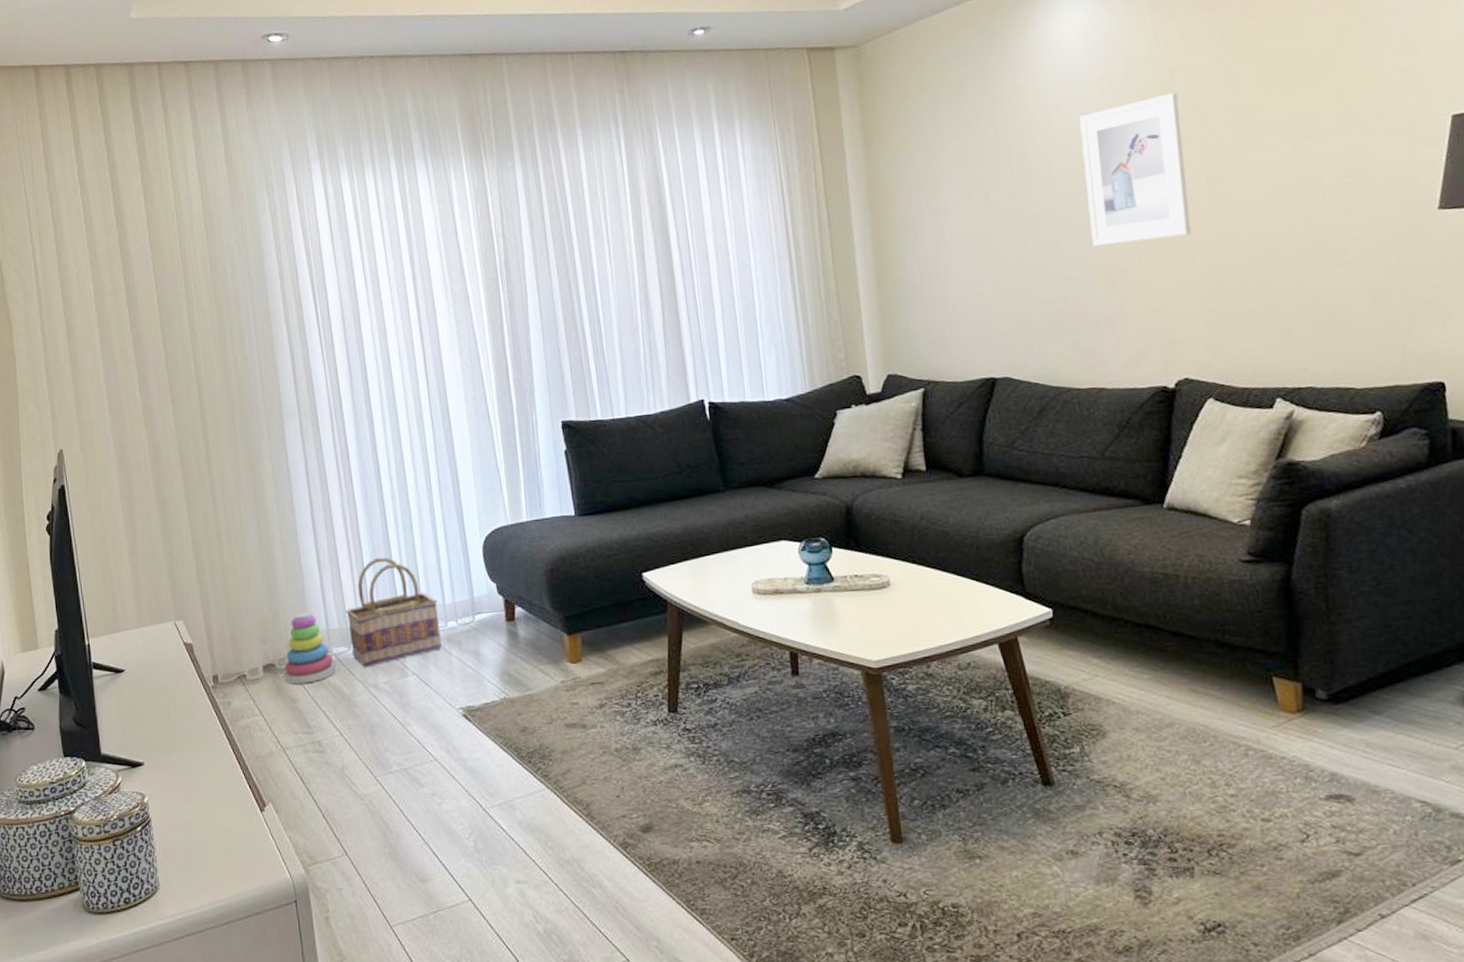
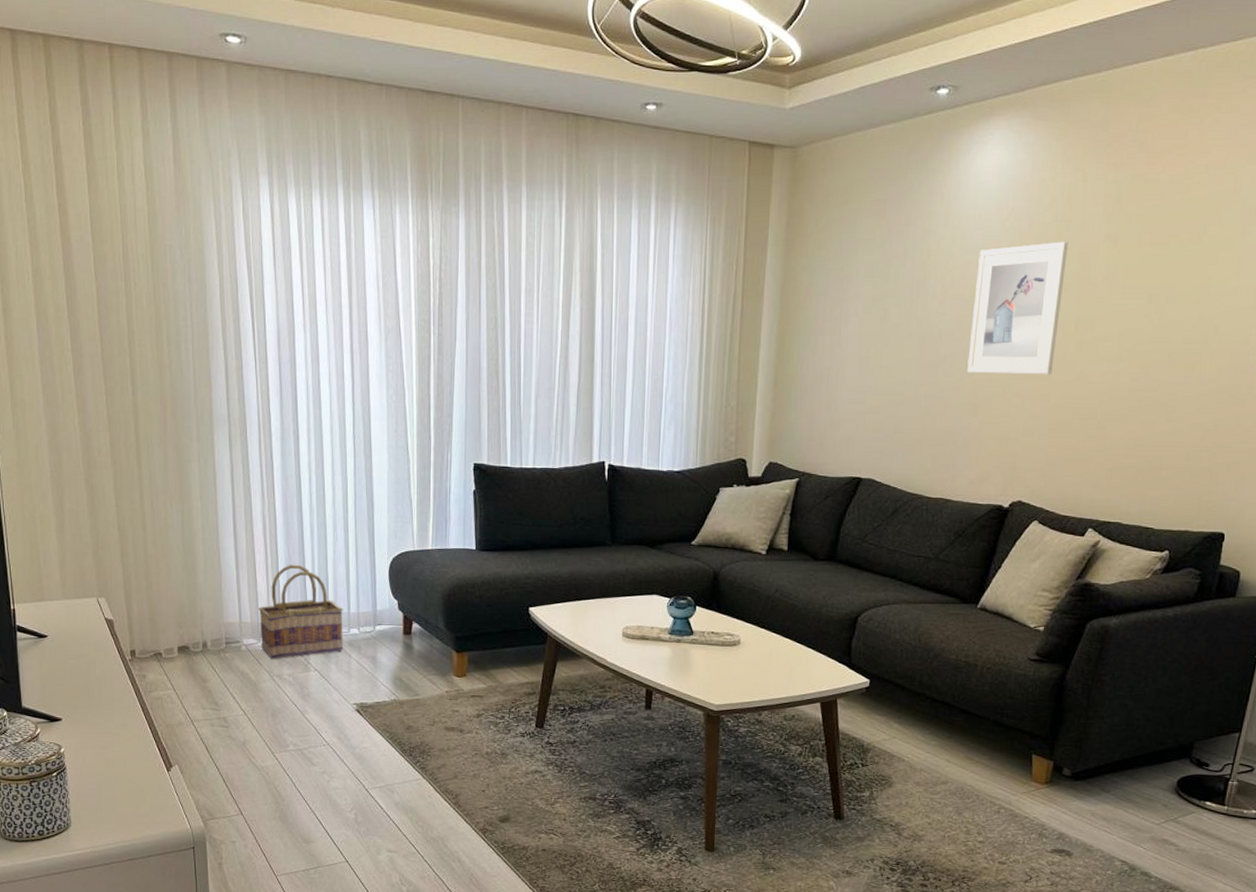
stacking toy: present [284,612,336,685] -> none [197,605,245,667]

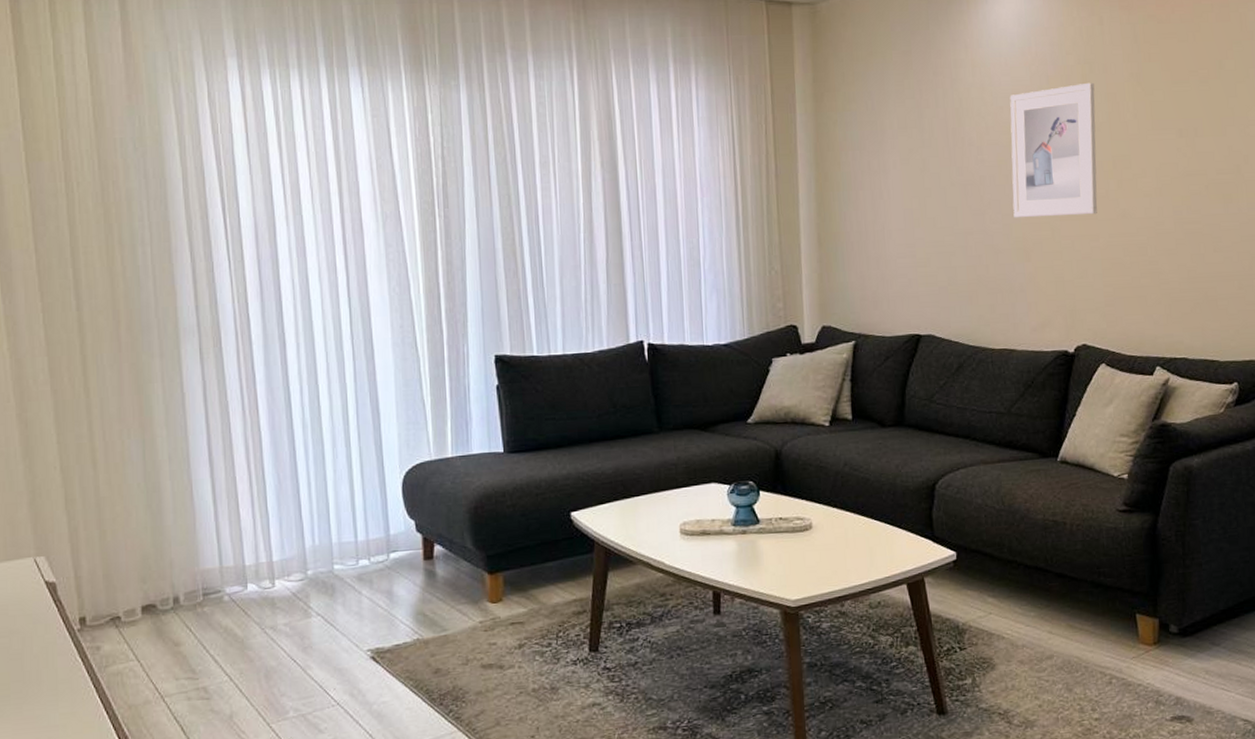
basket: present [258,564,343,659] -> none [243,490,351,608]

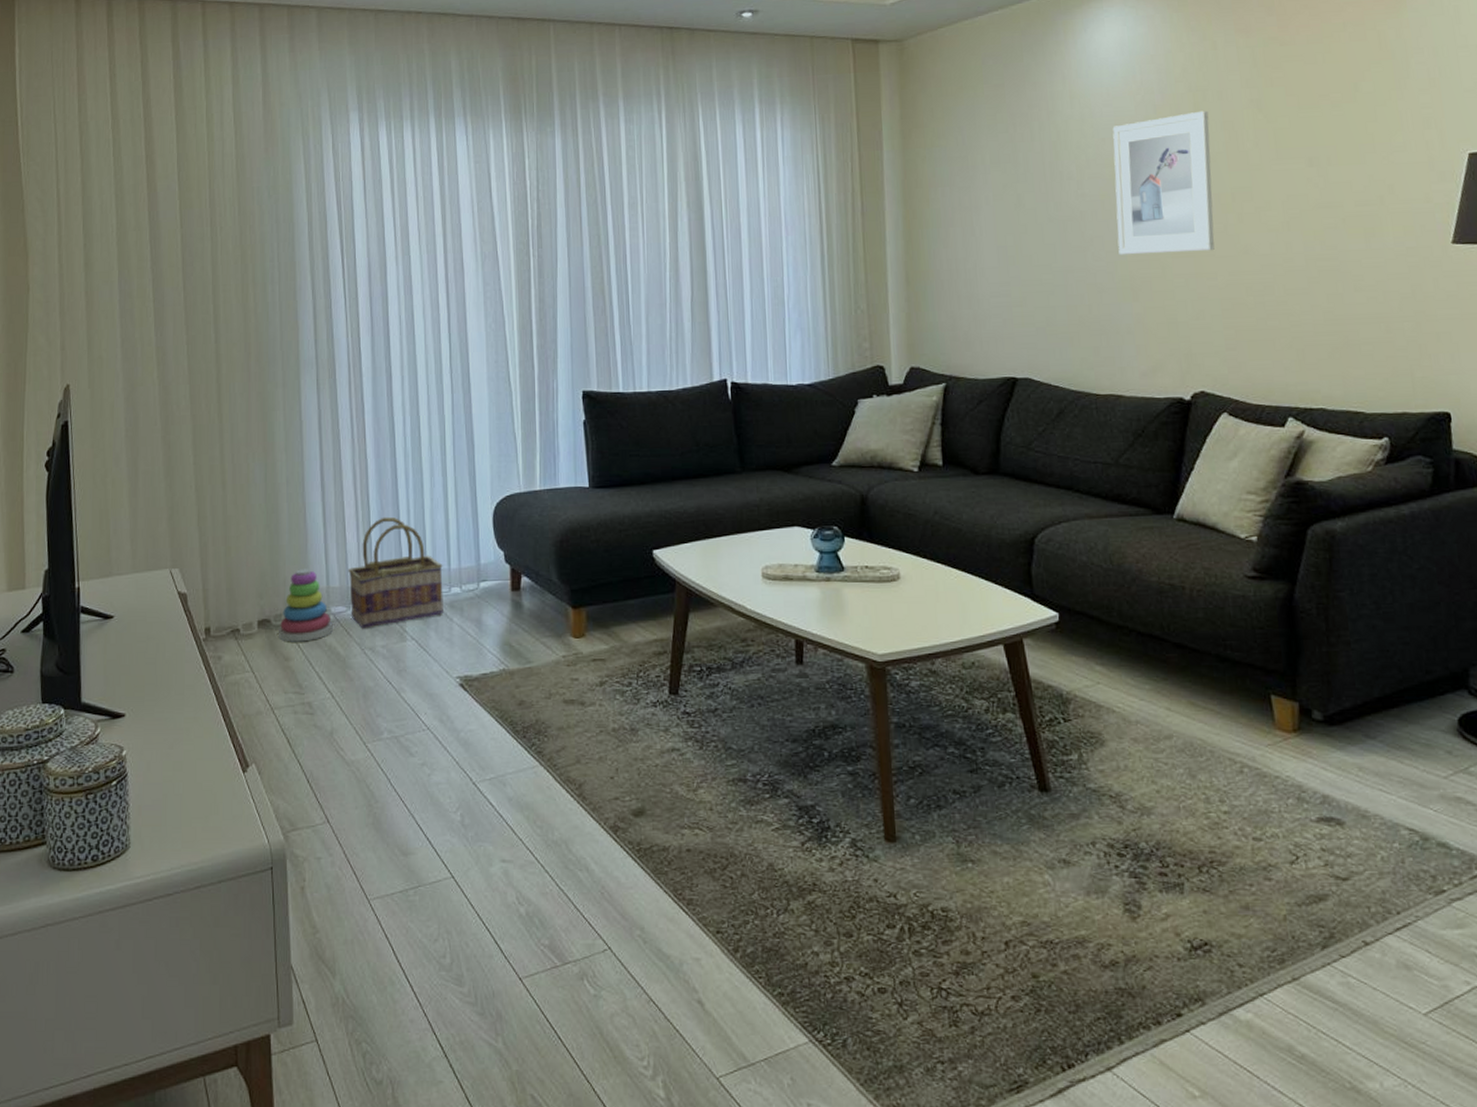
stacking toy: none [166,549,228,627] -> present [279,569,333,642]
basket: none [243,490,351,608] -> present [348,516,443,629]

